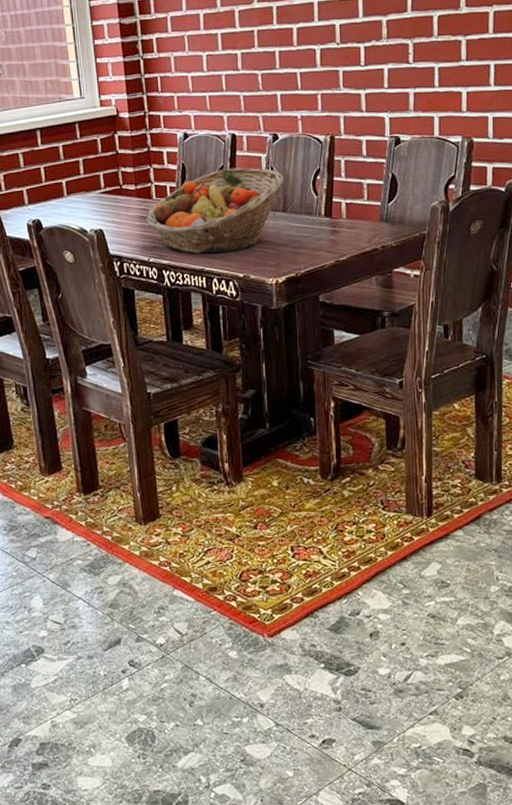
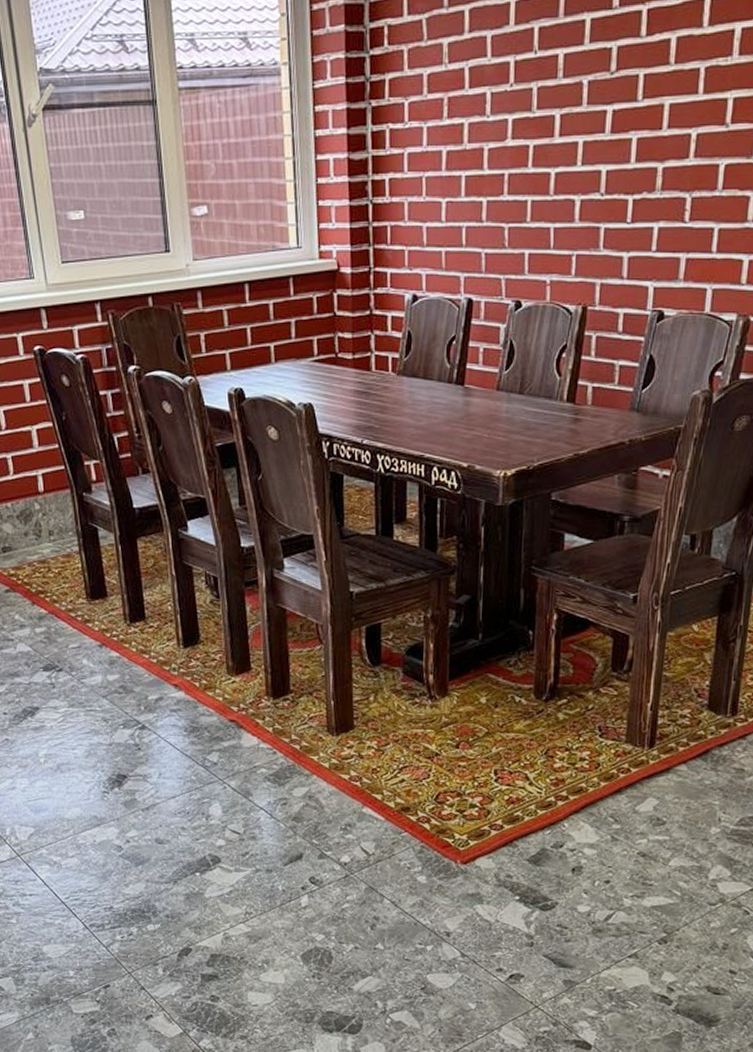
fruit basket: present [147,167,284,254] -> none [363,339,523,438]

